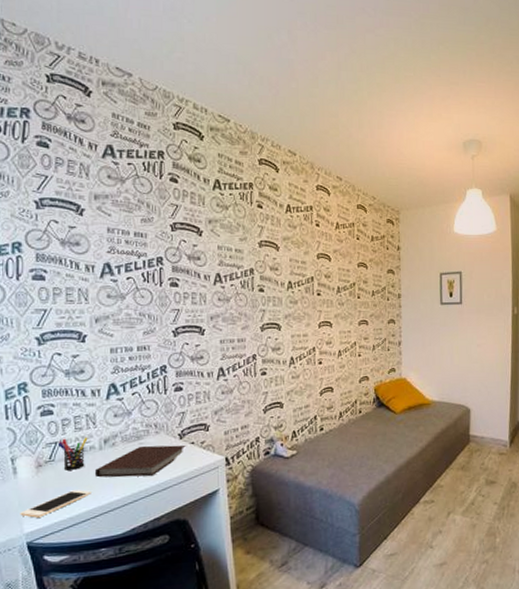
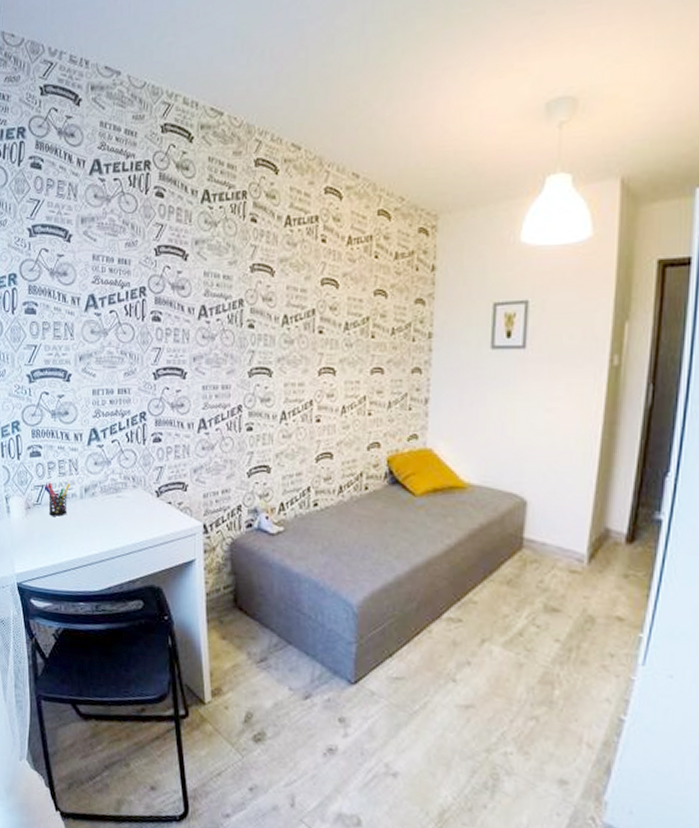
cell phone: present [20,490,91,518] -> none [12,537,72,560]
notebook: present [95,445,186,478] -> none [76,499,163,533]

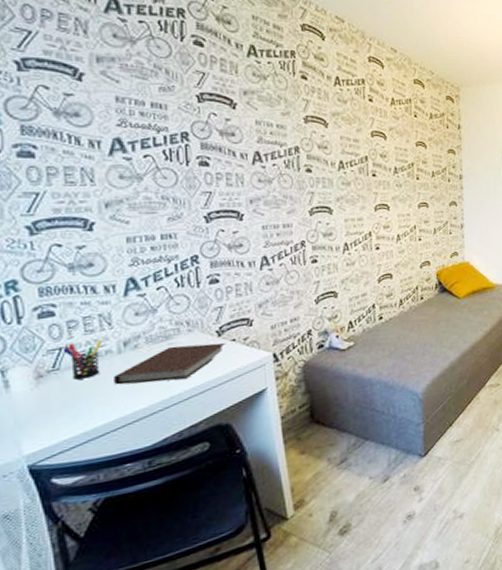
notebook: none [76,499,163,533] -> present [114,342,226,385]

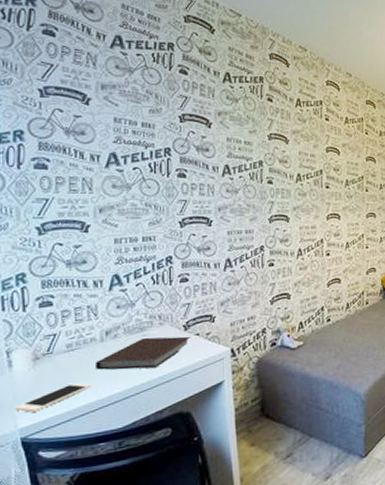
cell phone: none [16,400,110,437] -> present [14,383,91,412]
pen holder: present [62,340,102,380] -> none [56,328,89,363]

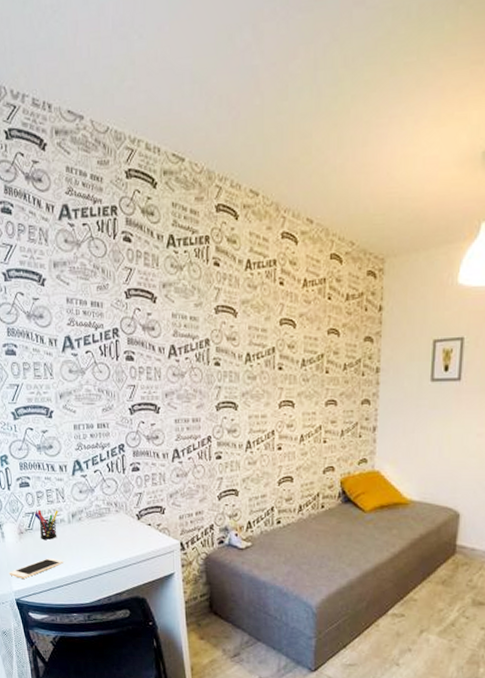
pen holder: none [56,328,89,363] -> present [34,509,58,540]
notebook: present [96,336,191,370] -> none [66,523,143,552]

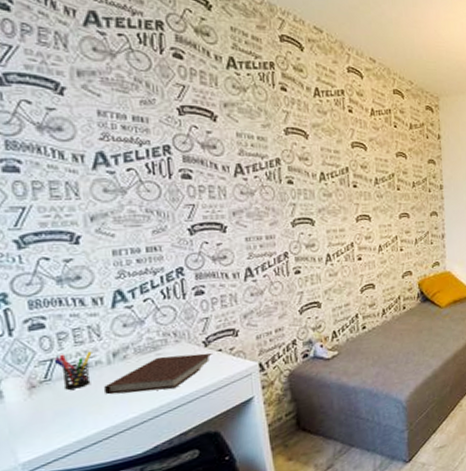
cell phone: present [9,558,63,579] -> none [12,409,102,445]
notebook: none [66,523,143,552] -> present [104,352,212,395]

